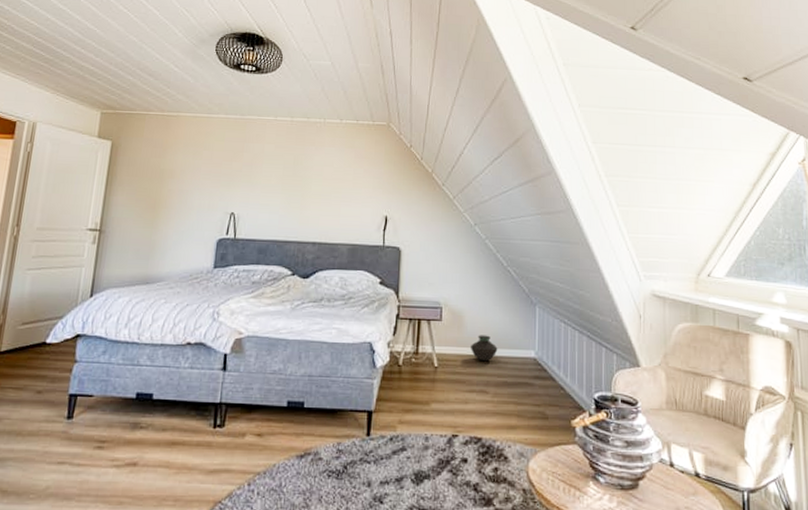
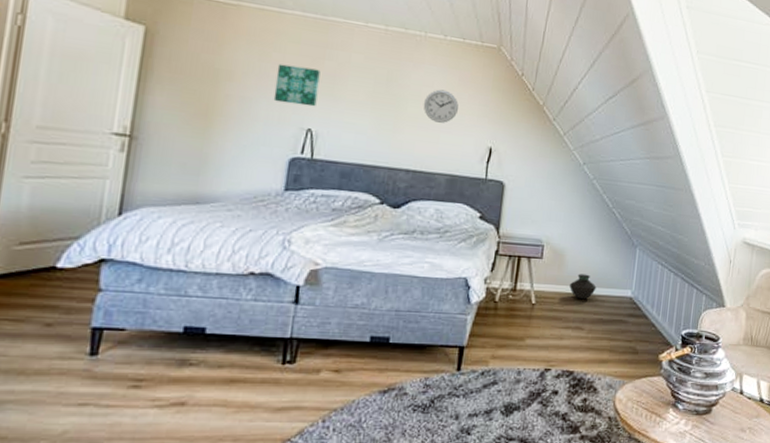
wall art: none [204,160,240,193] -> present [273,64,321,107]
wall clock: none [325,167,355,197] -> present [423,89,458,123]

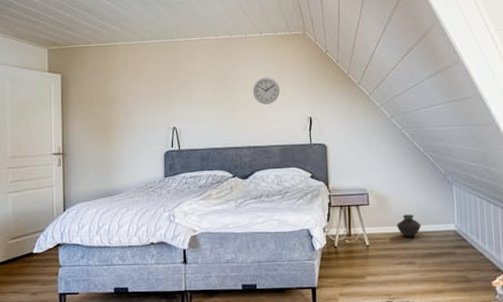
wall art: present [273,64,321,107] -> none [146,81,176,111]

